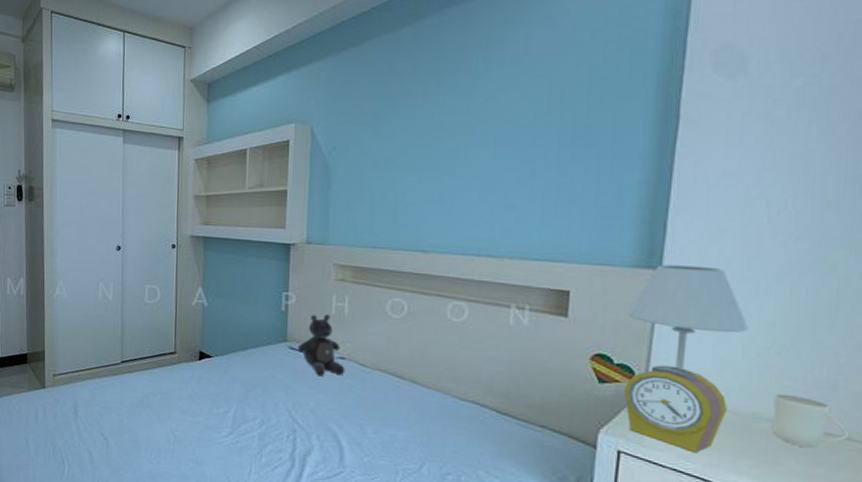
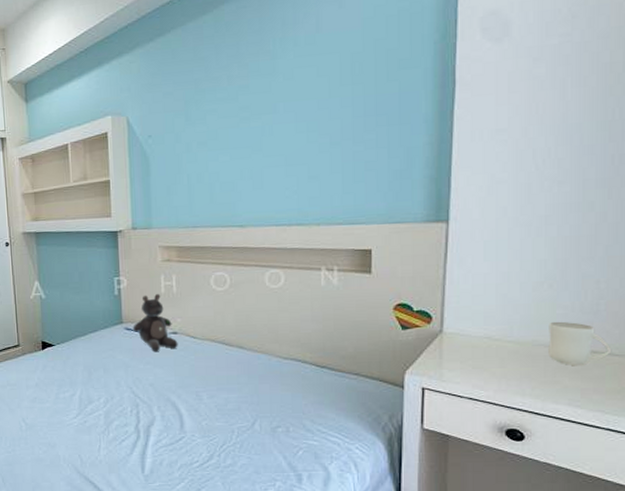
alarm clock: present [623,365,727,453] -> none [423,307,511,382]
table lamp: present [629,265,748,370] -> none [424,215,524,310]

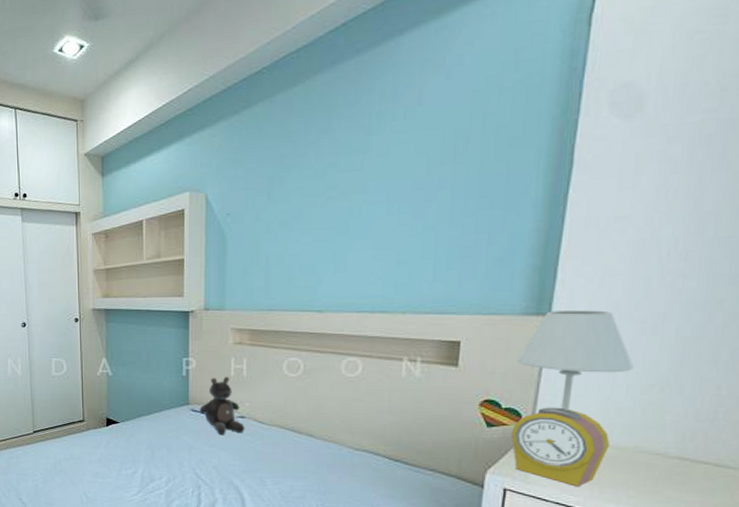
alarm clock: none [423,307,511,382] -> present [510,407,610,487]
table lamp: none [424,215,524,310] -> present [518,310,634,410]
mug: present [548,321,612,366] -> none [651,427,727,478]

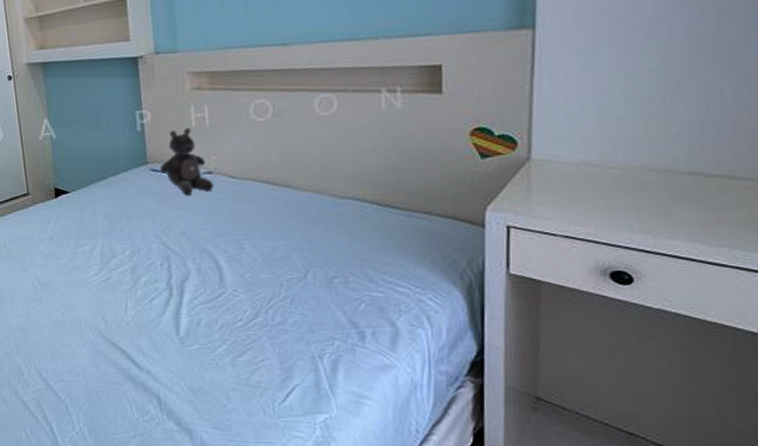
alarm clock: present [510,407,610,487] -> none [507,129,614,216]
table lamp: present [518,310,634,410] -> none [506,17,630,132]

